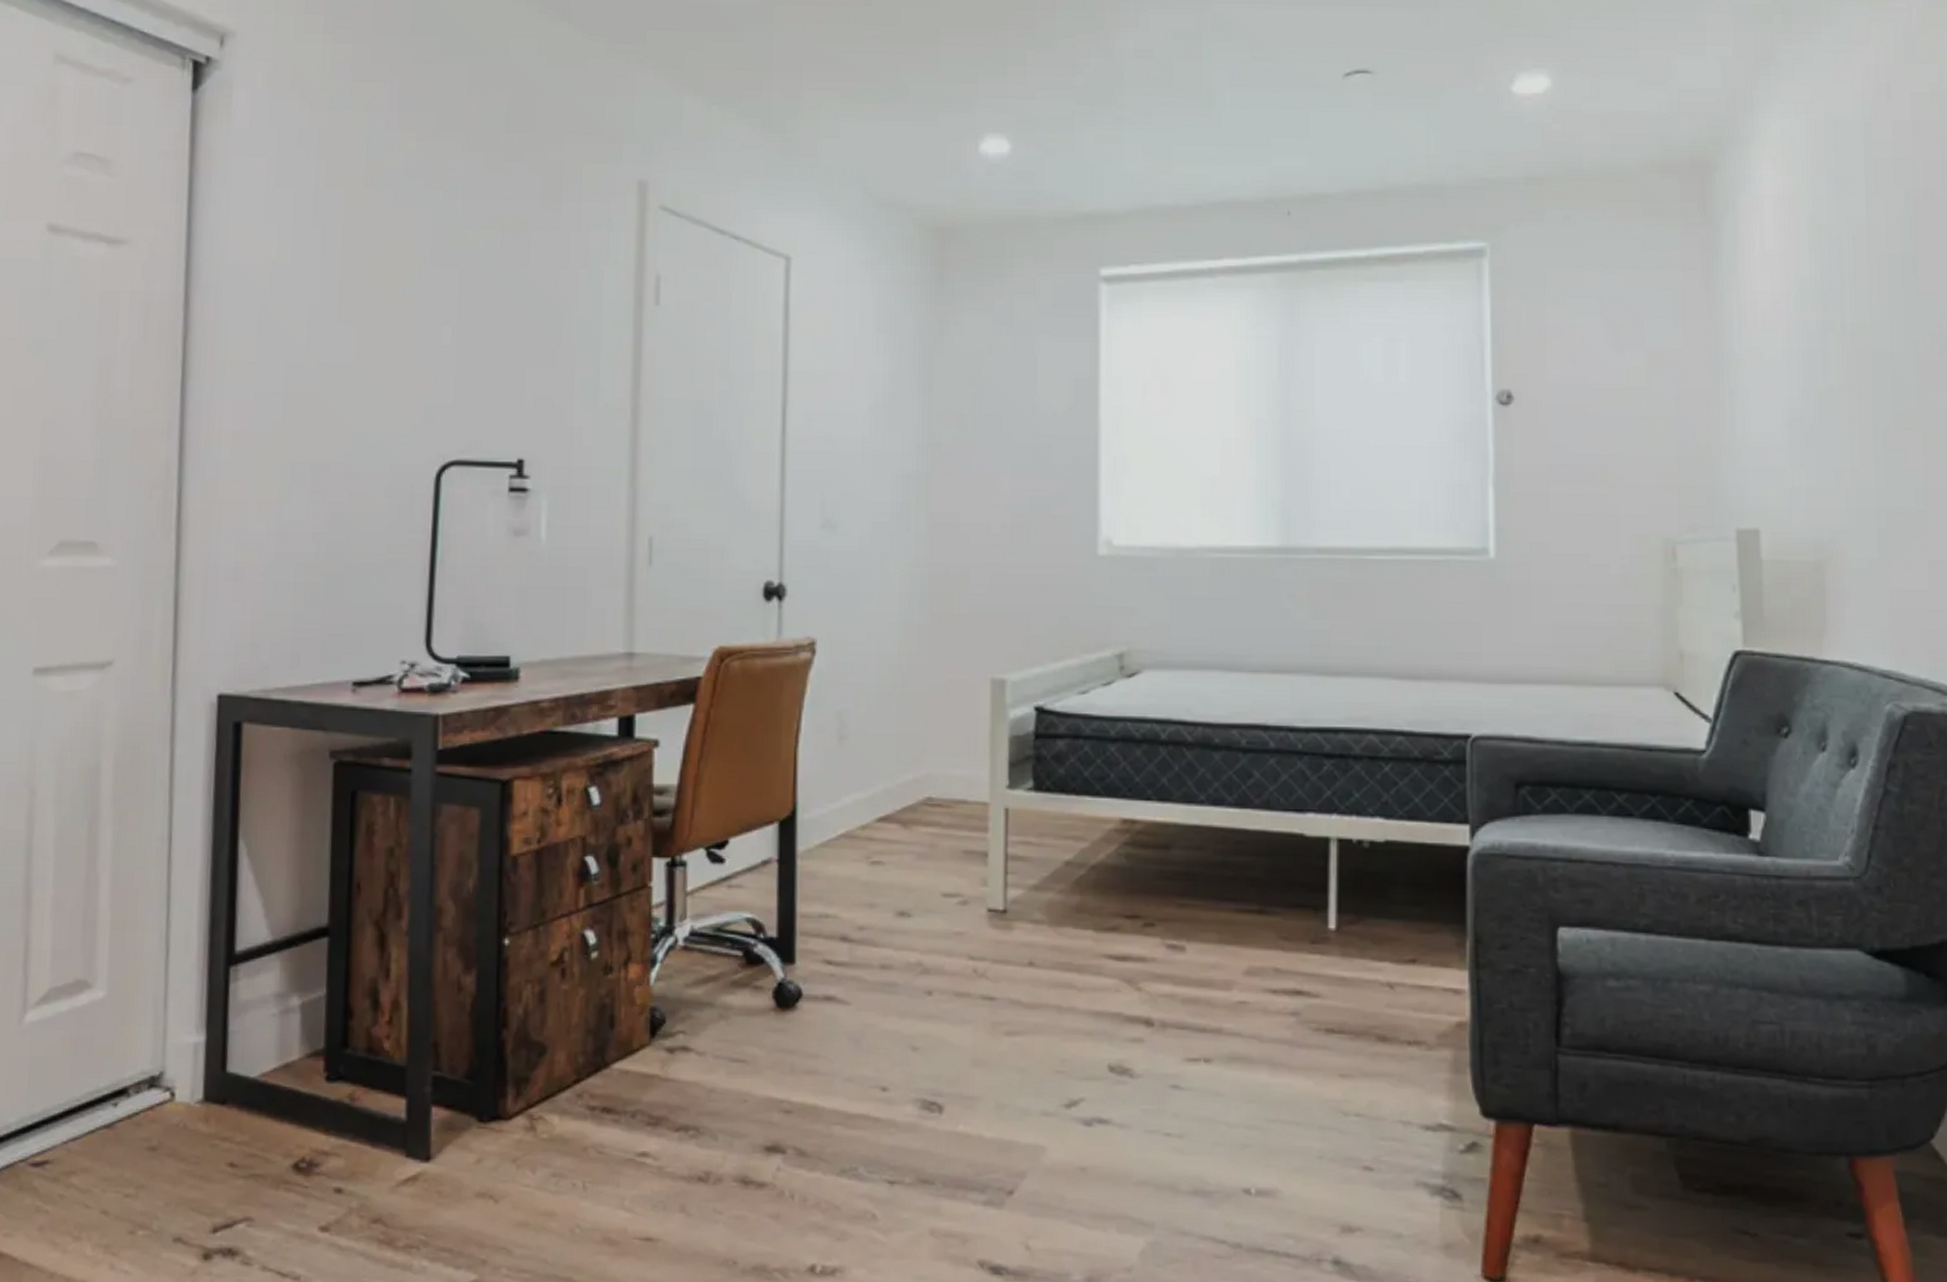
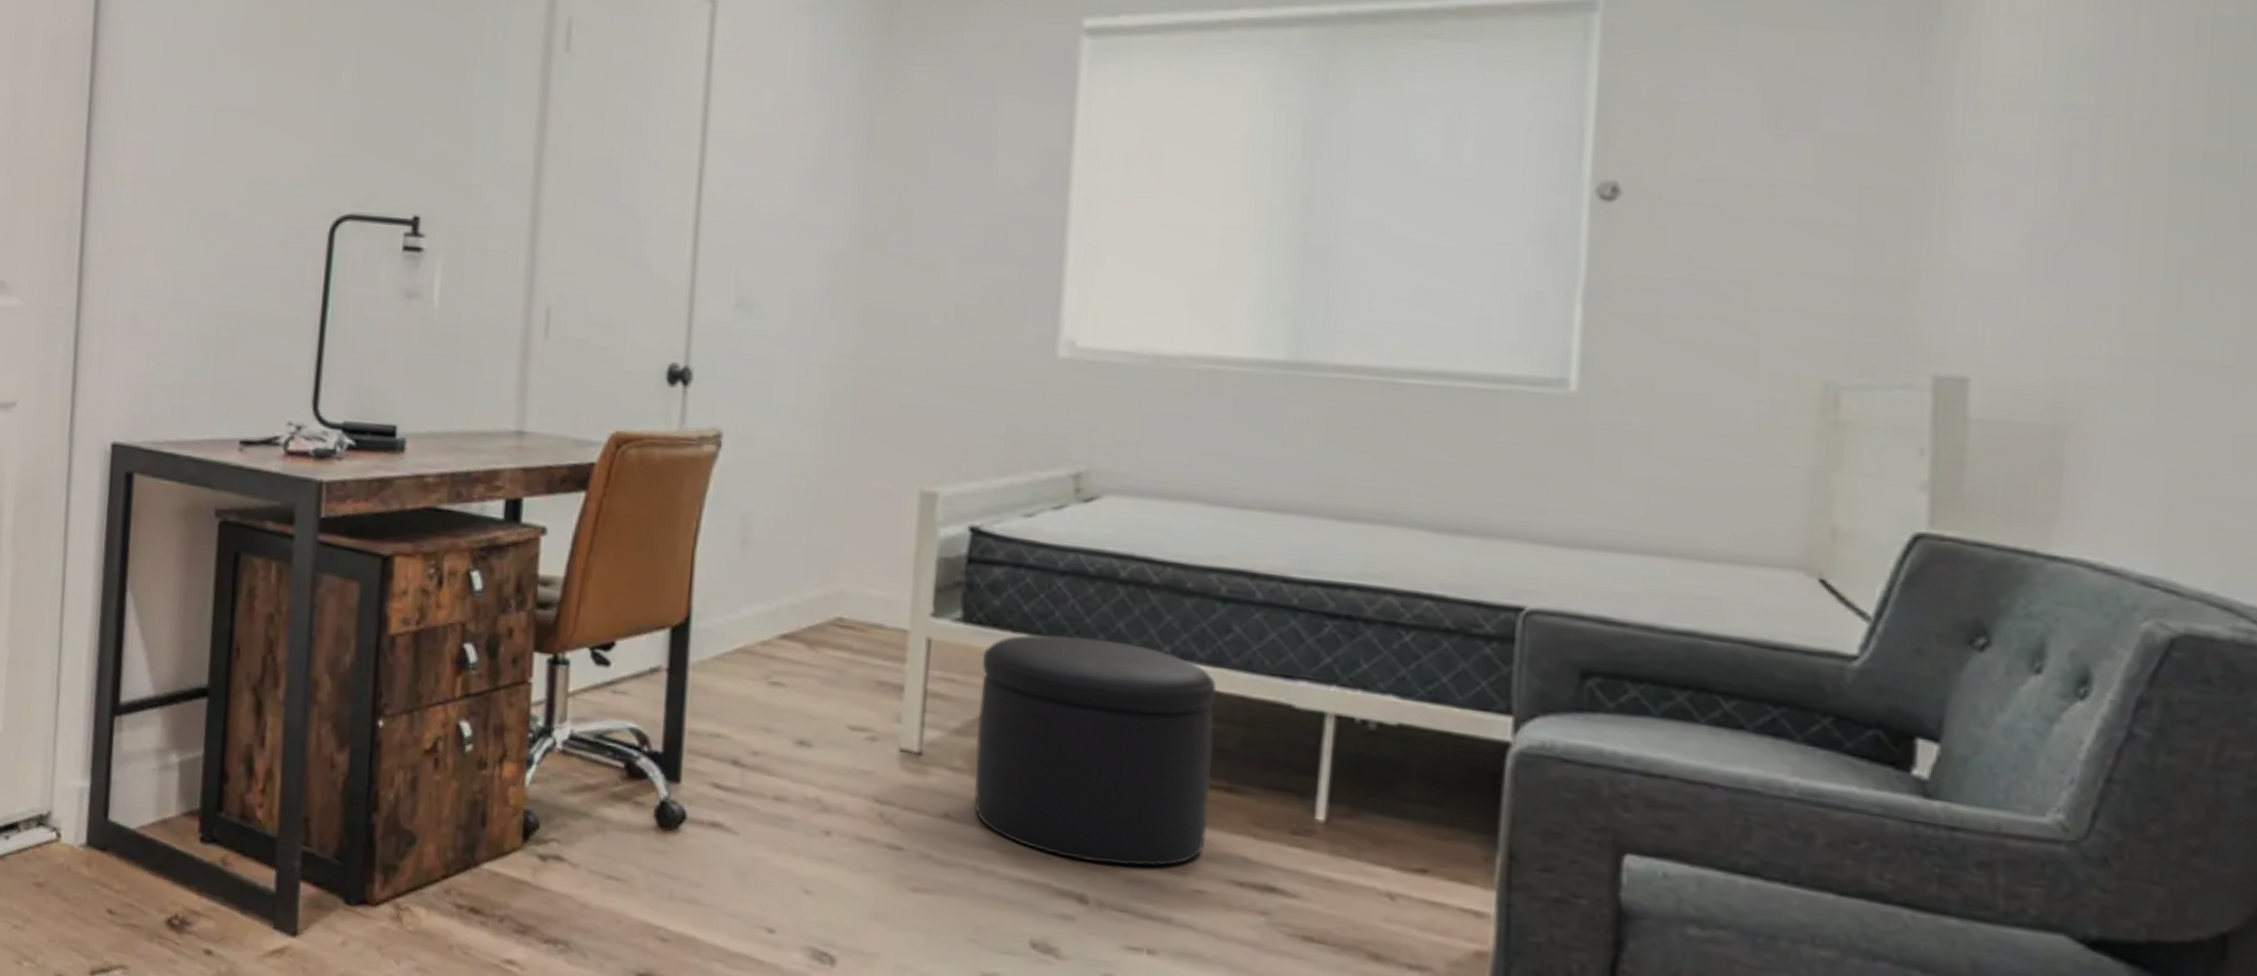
ottoman: none [1051,793,1245,989] -> present [974,634,1217,867]

